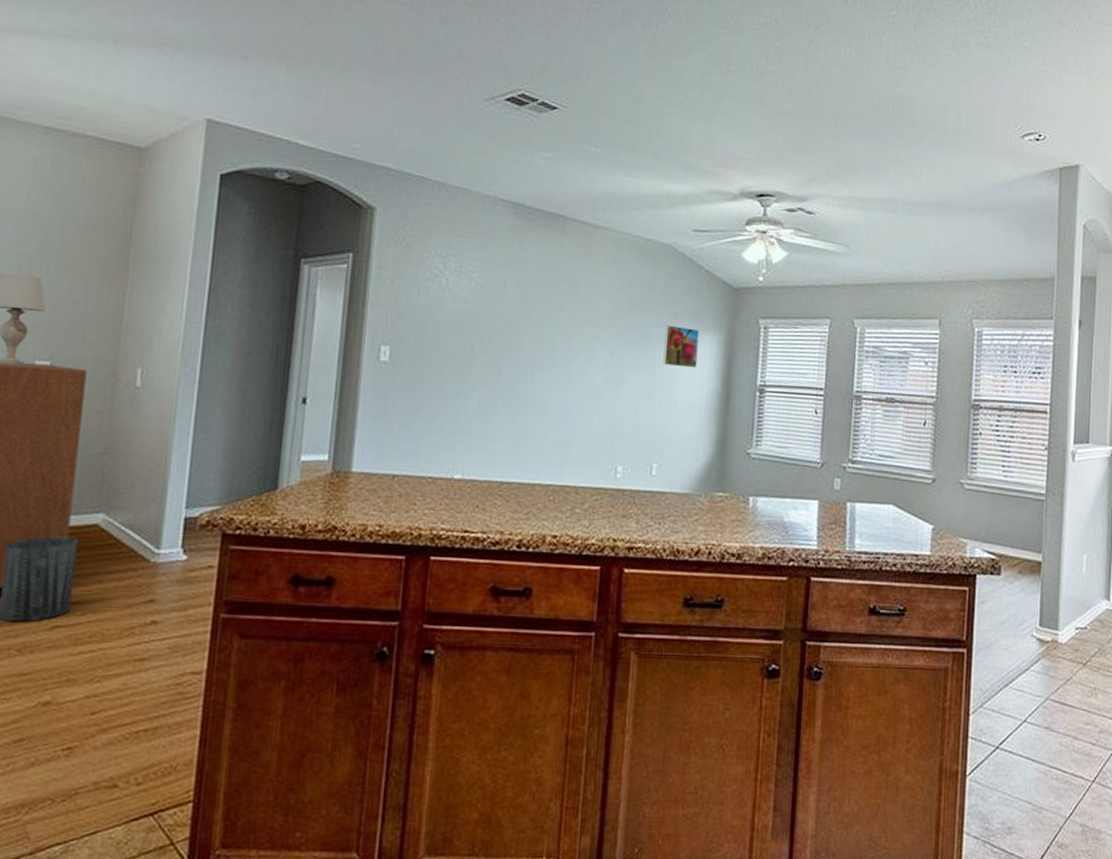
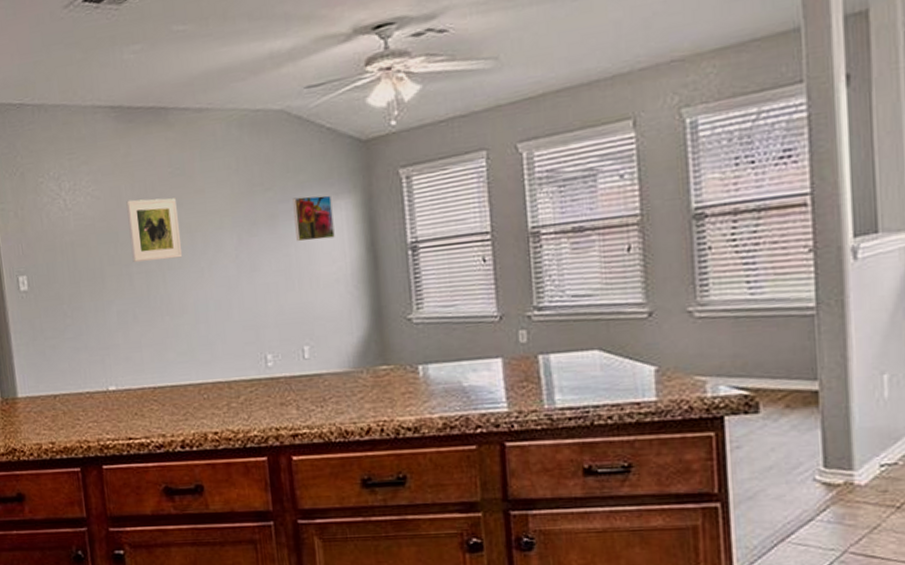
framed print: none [505,293,558,359] -> present [126,198,183,262]

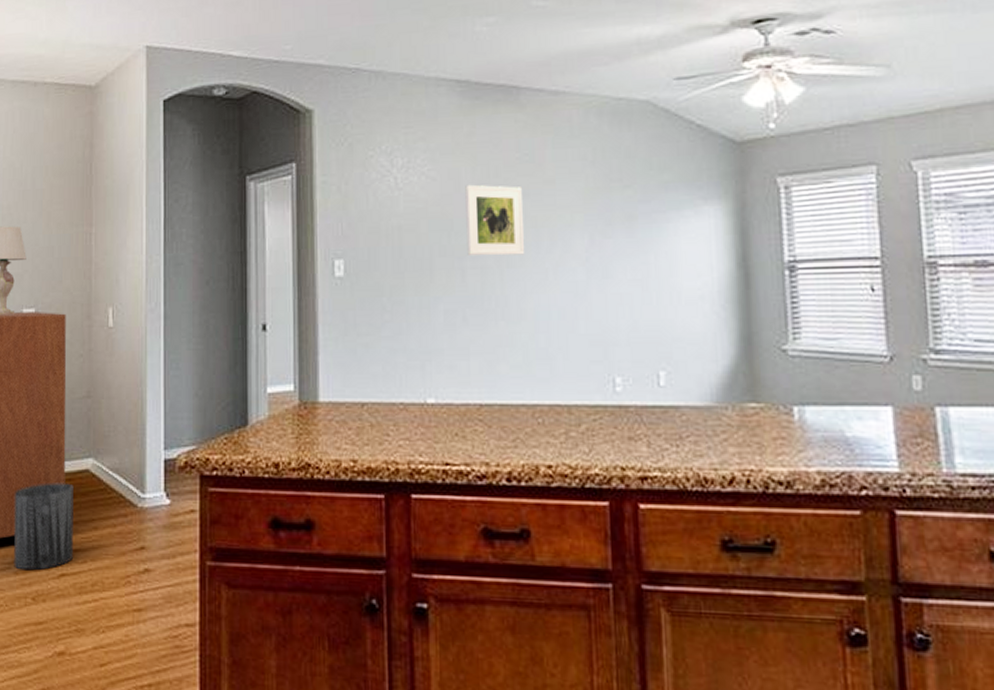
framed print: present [293,195,335,242] -> none [655,198,701,249]

